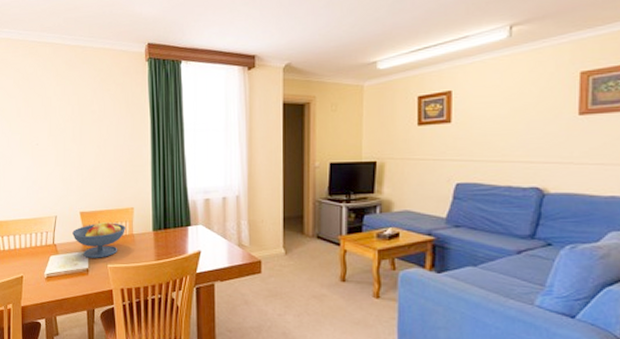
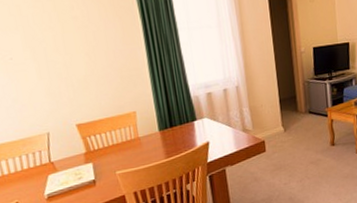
fruit bowl: present [72,221,125,258] -> none [70,129,130,170]

